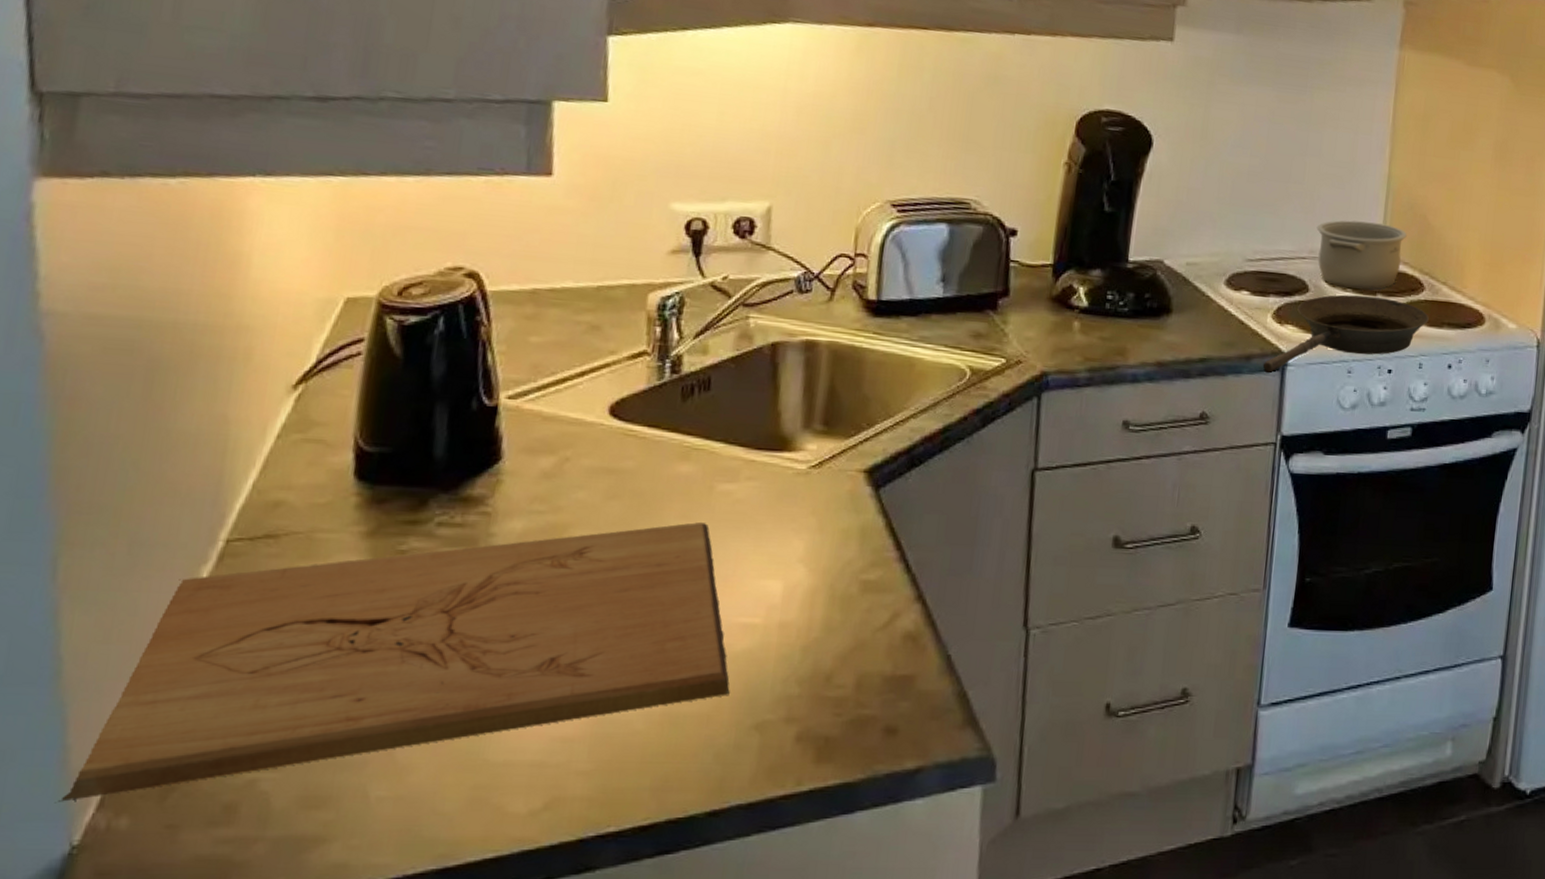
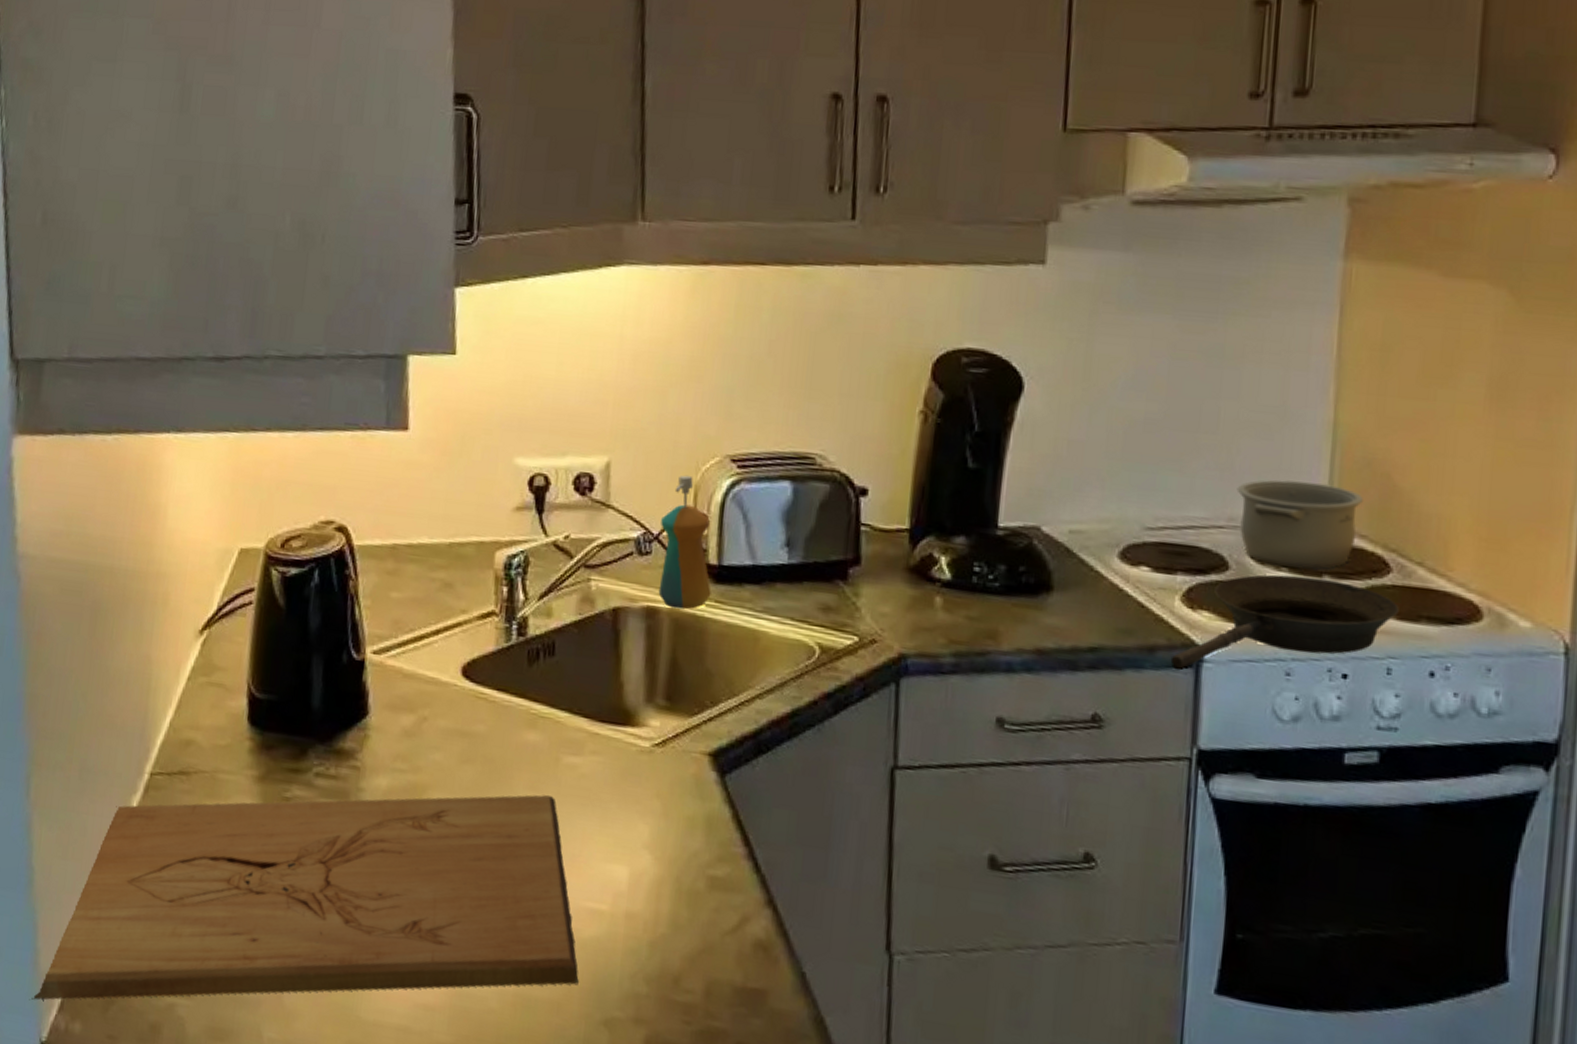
soap dispenser: none [817,218,870,342] -> present [658,475,711,610]

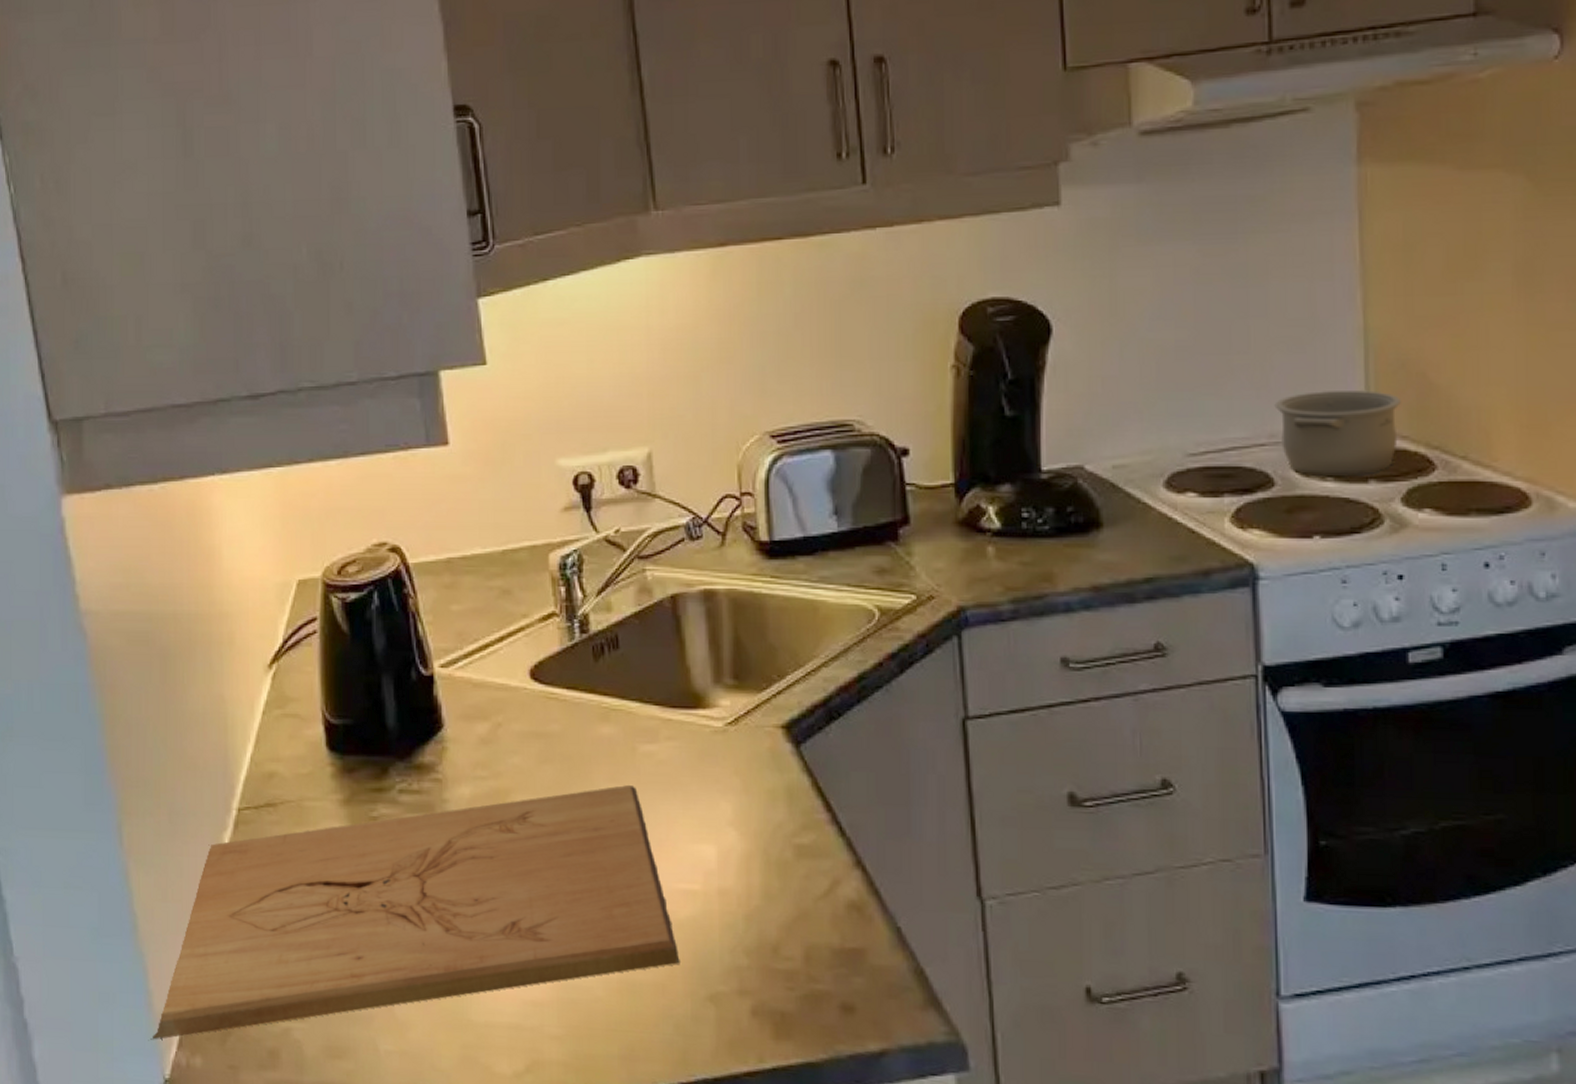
soap dispenser: present [658,475,711,610] -> none [708,456,766,588]
frying pan: present [1170,574,1399,671] -> none [1226,483,1448,591]

